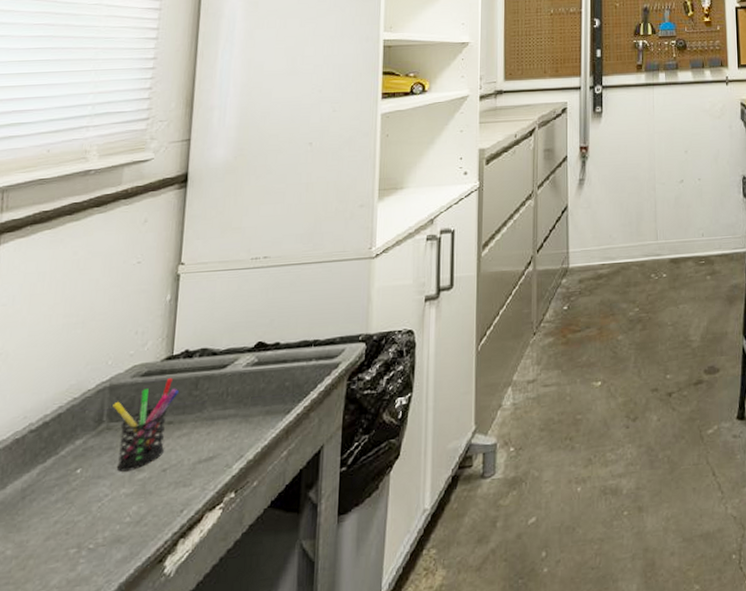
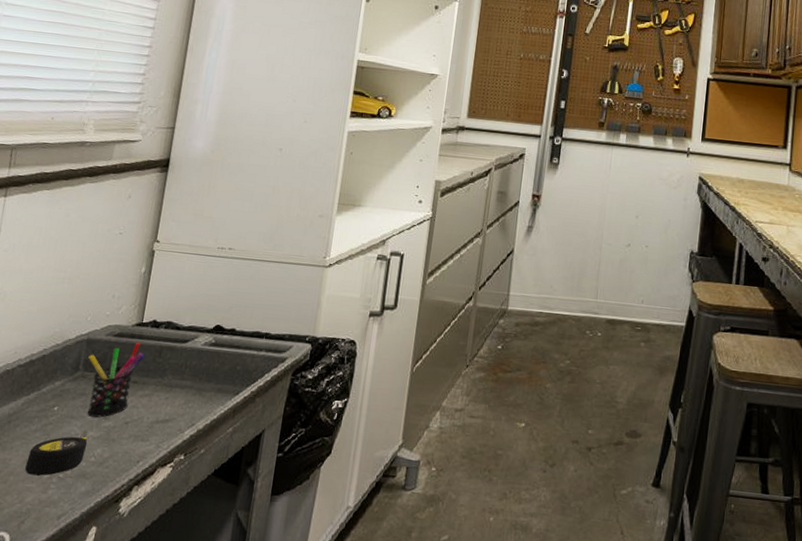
tape measure: none [47,488,120,554] -> present [25,430,88,477]

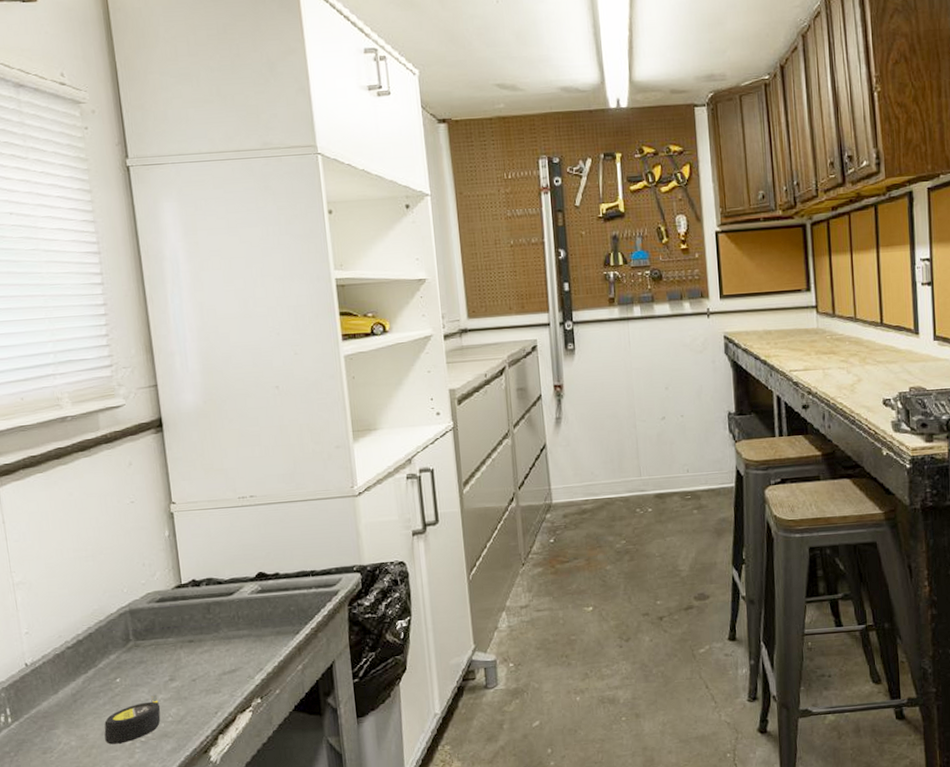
pen holder: present [87,342,145,418] -> none [136,603,193,681]

